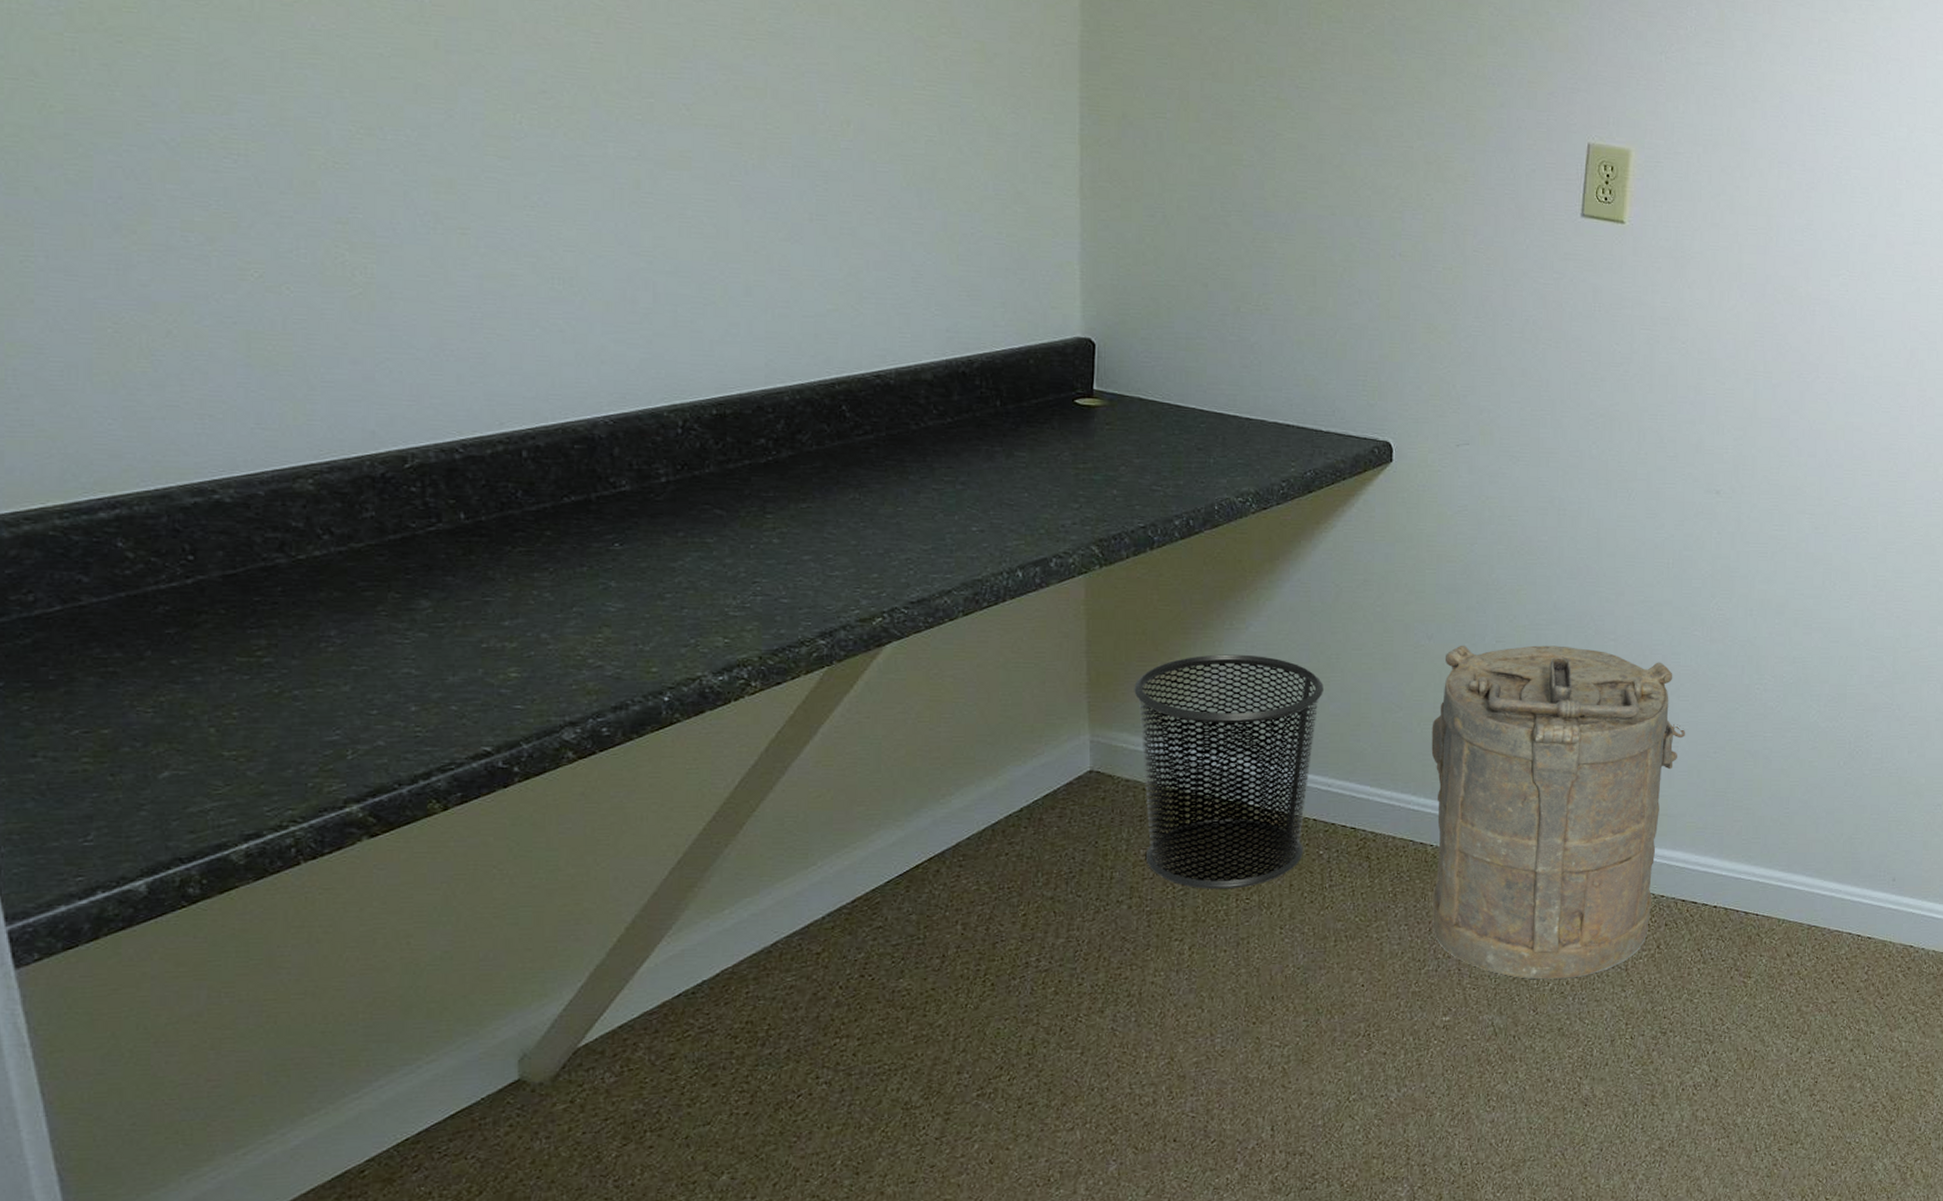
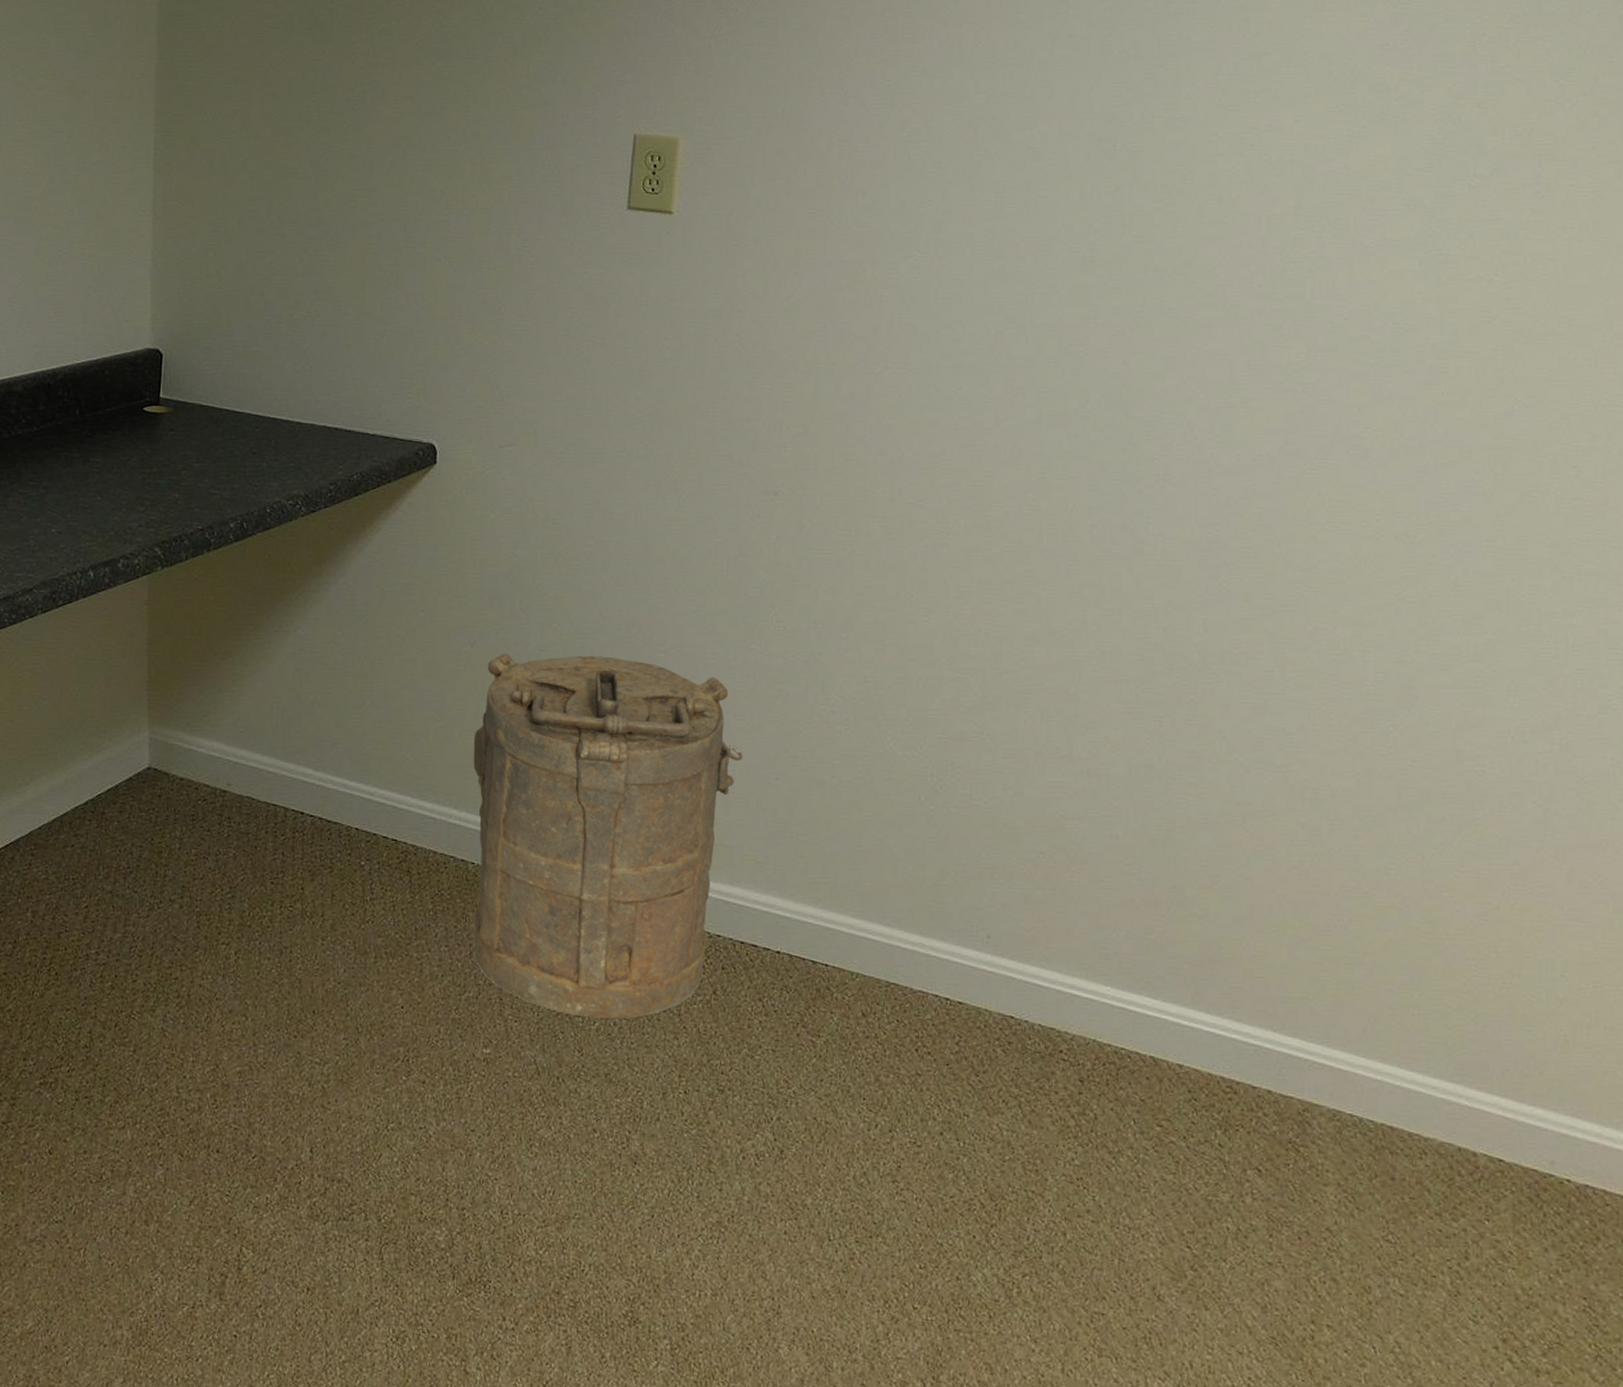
waste bin: present [1134,654,1323,889] -> none [189,656,367,895]

